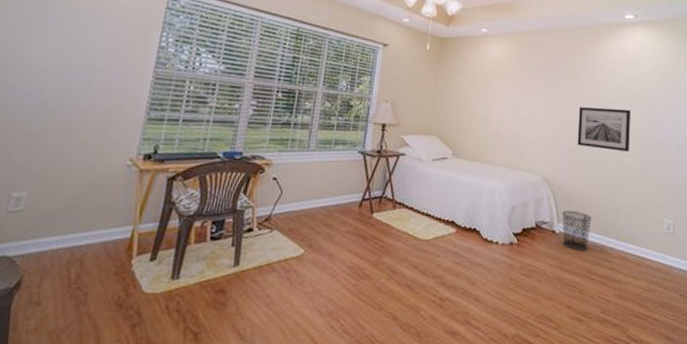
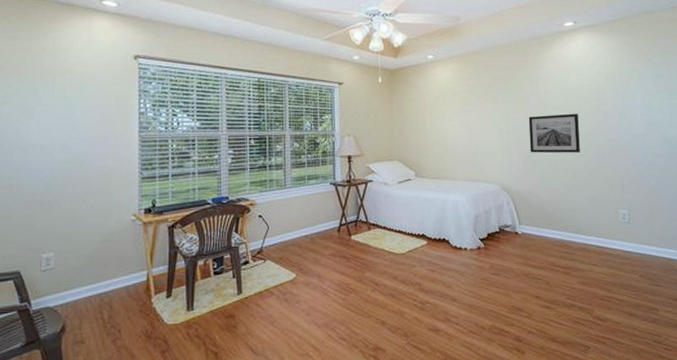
waste bin: present [562,210,592,251] -> none [523,212,551,248]

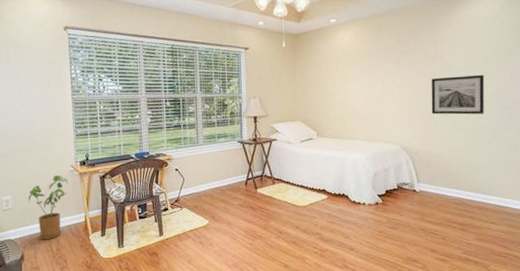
house plant: none [77,225,129,306] -> present [28,175,69,240]

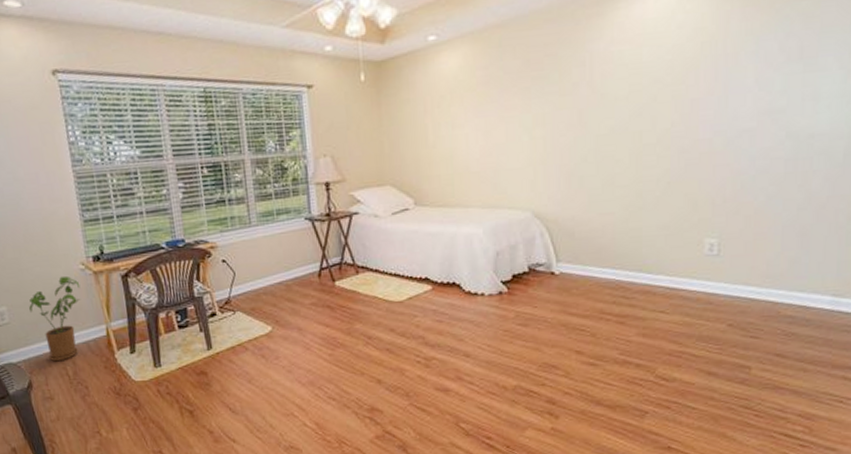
wall art: present [431,74,485,115] -> none [575,104,653,166]

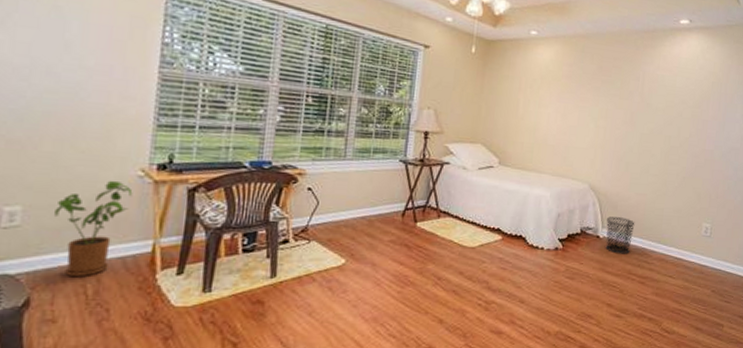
waste bin: none [562,246,602,291] -> present [605,217,635,254]

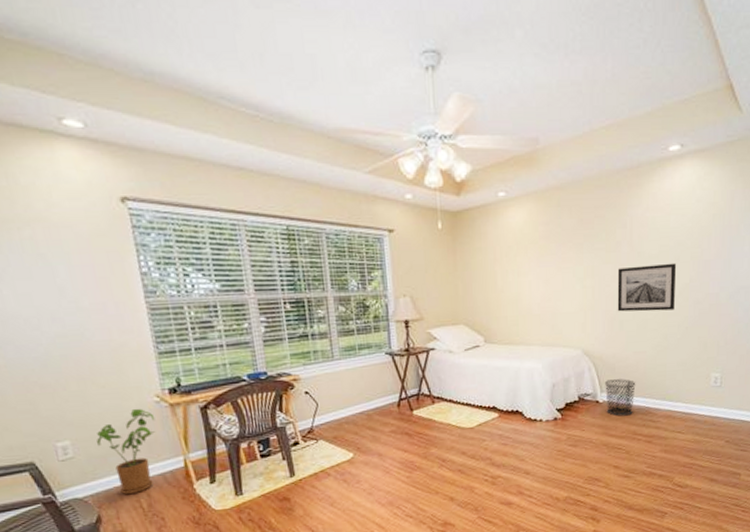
wall art: none [624,115,680,160] -> present [617,263,677,312]

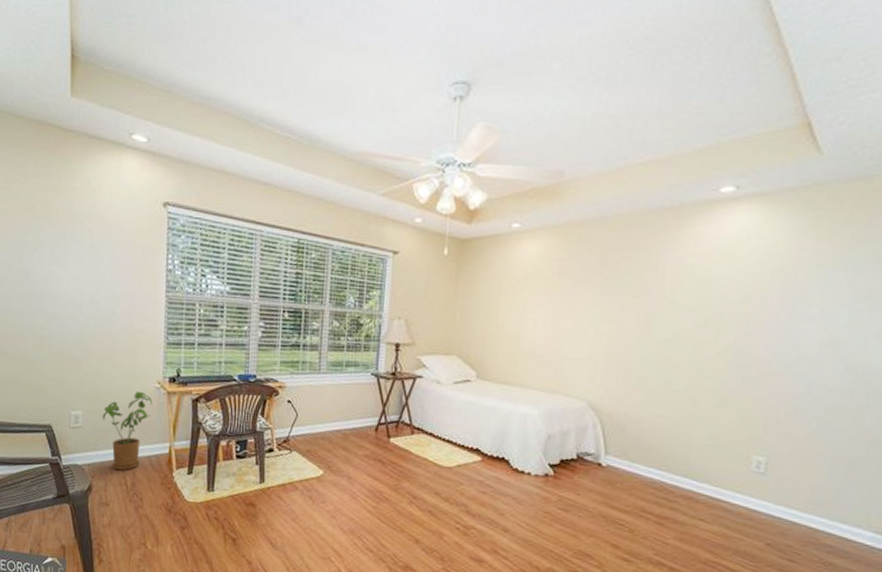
waste bin: present [605,379,636,416] -> none [609,441,651,488]
wall art: present [617,263,677,312] -> none [636,316,718,372]

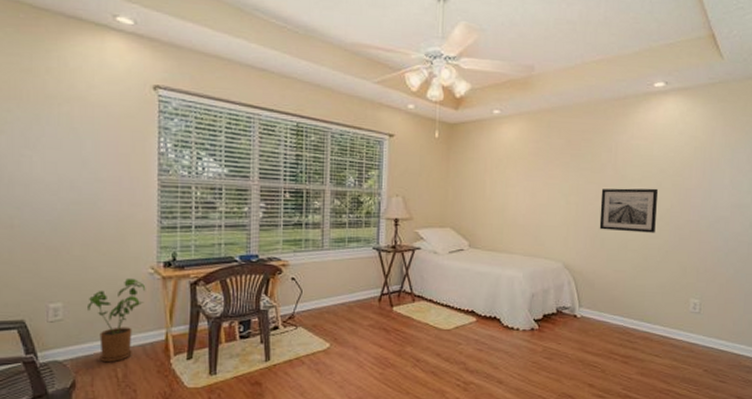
wall art: none [636,316,718,372] -> present [599,188,659,233]

